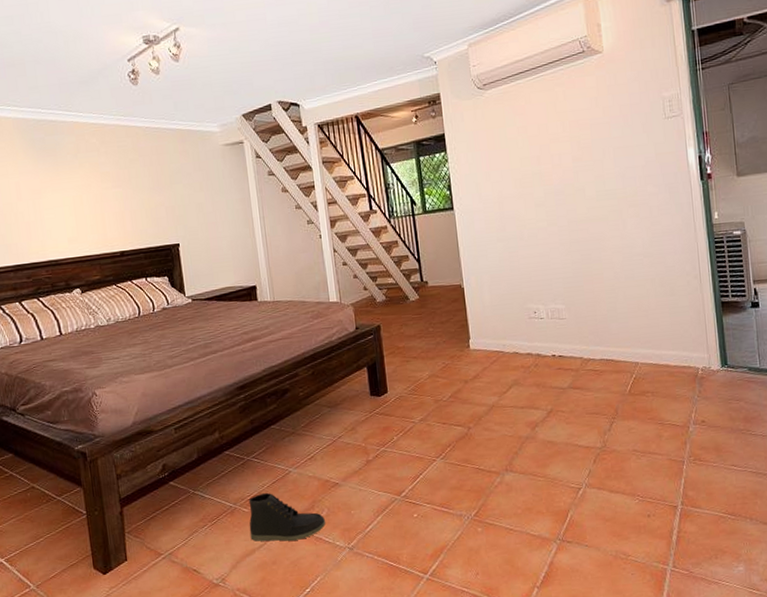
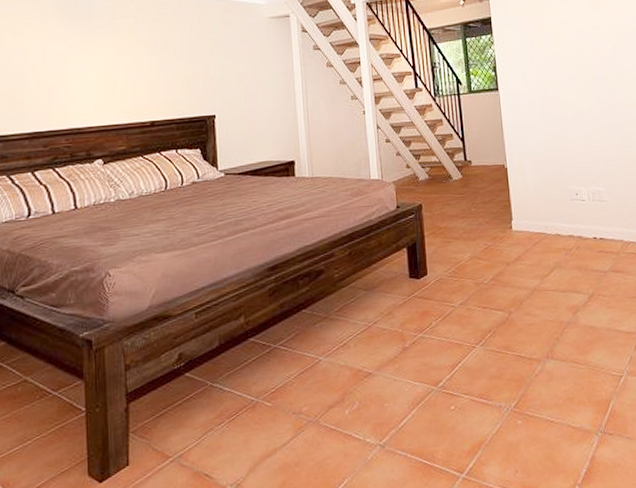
sneaker: present [248,492,326,542] -> none [271,383,357,440]

